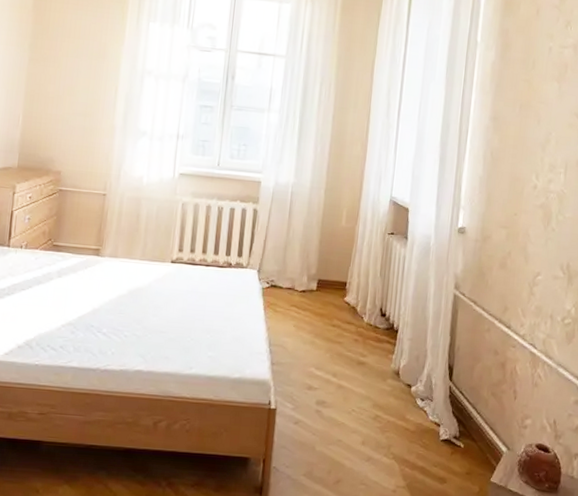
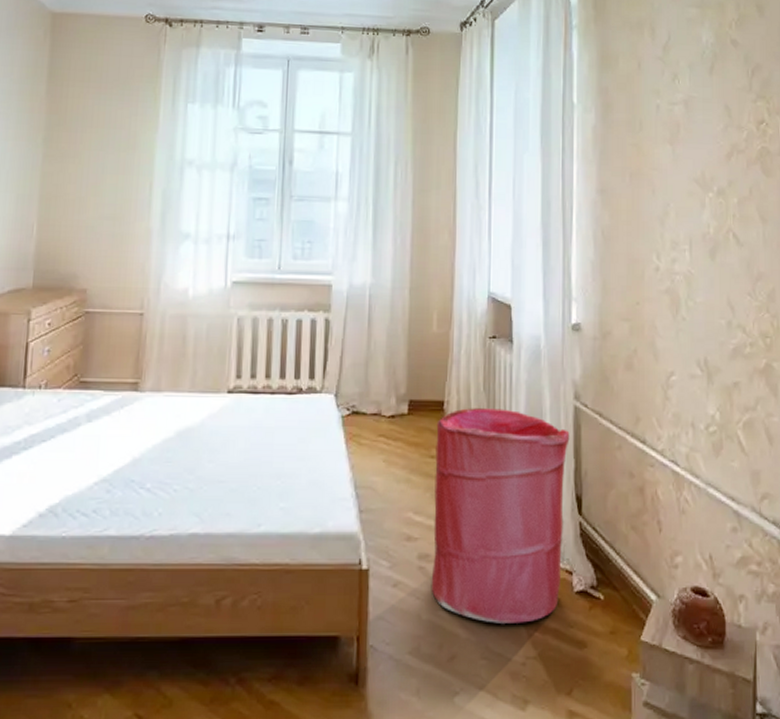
laundry hamper: none [324,289,448,460] -> present [431,408,570,623]

